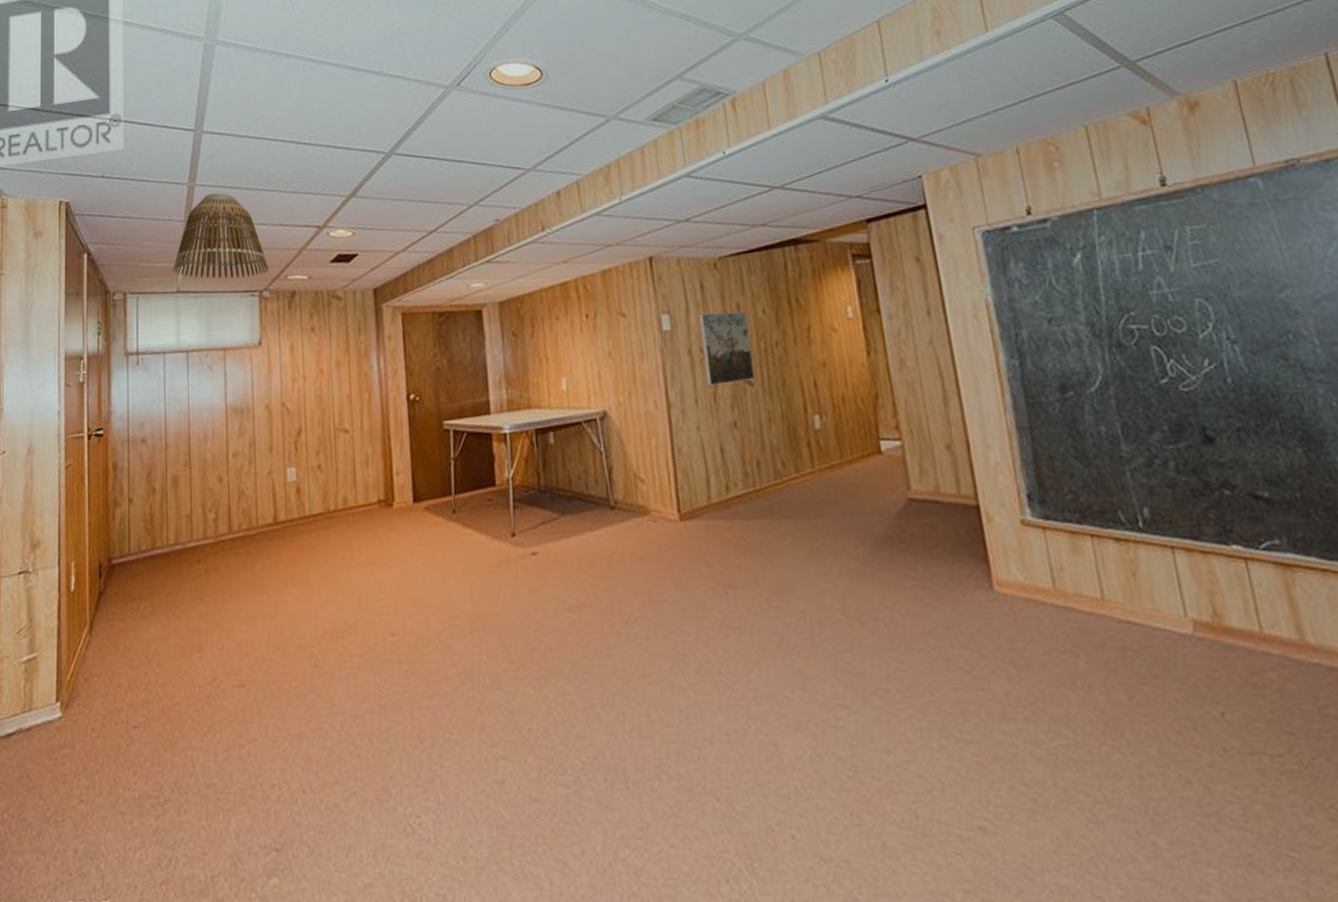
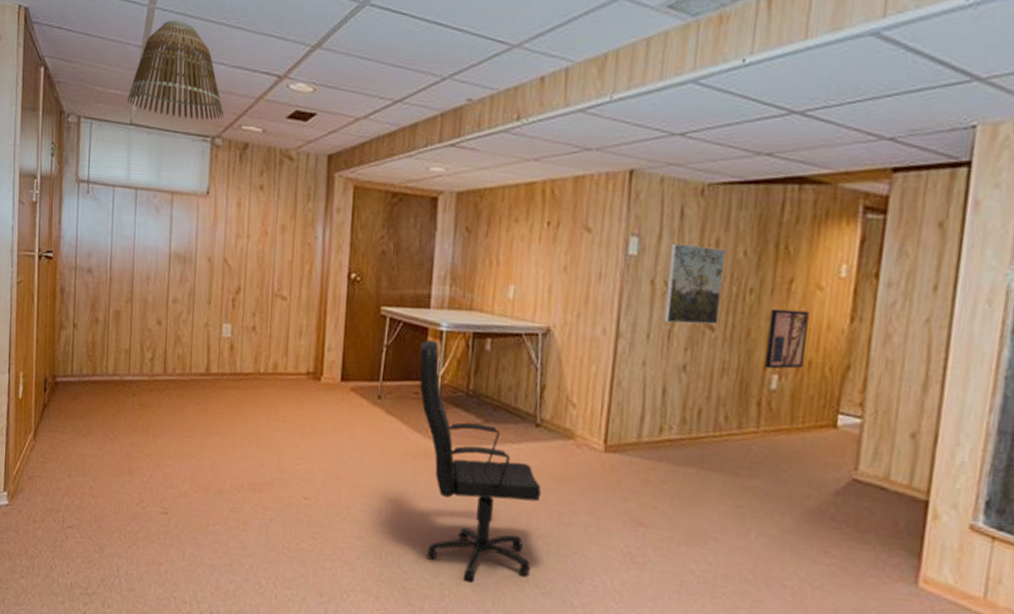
office chair: none [487,444,634,687] -> present [419,340,542,582]
wall art: none [798,353,838,411] -> present [764,308,809,369]

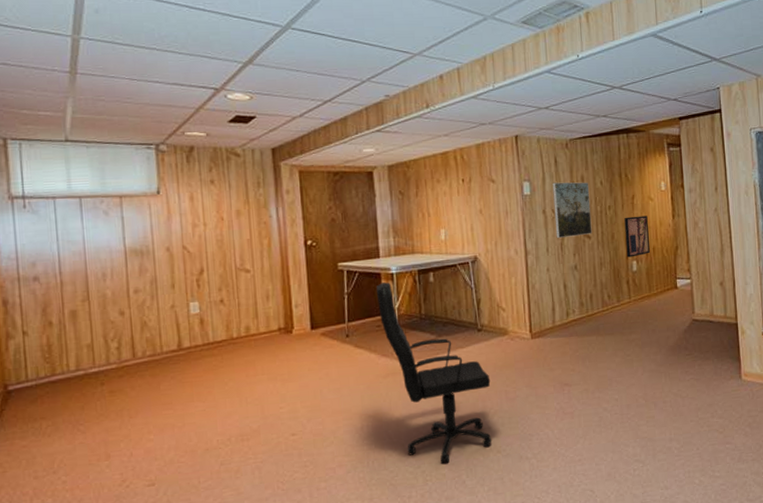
lamp shade: present [126,19,225,120] -> none [58,47,166,132]

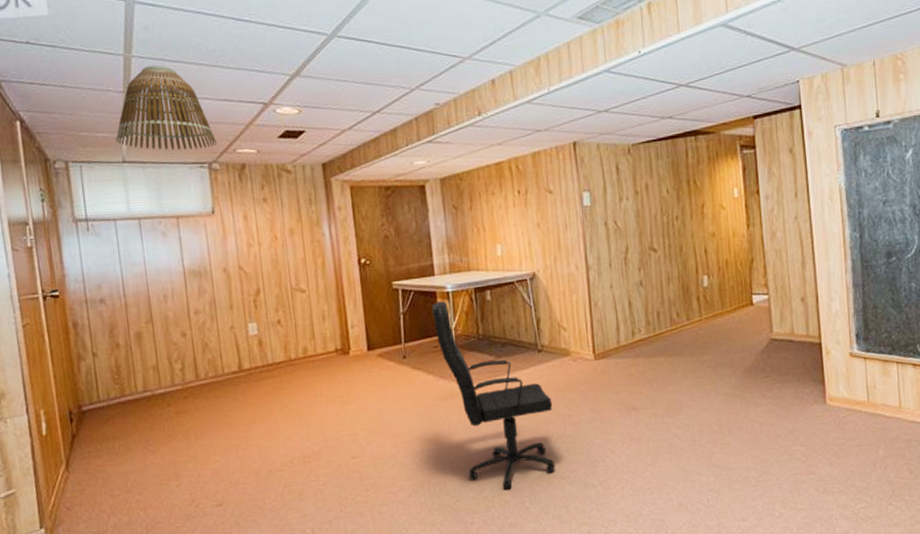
lamp shade: none [58,47,166,132] -> present [115,65,218,151]
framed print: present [552,182,592,239] -> none [614,190,659,253]
wall art: present [624,215,650,258] -> none [693,226,722,272]

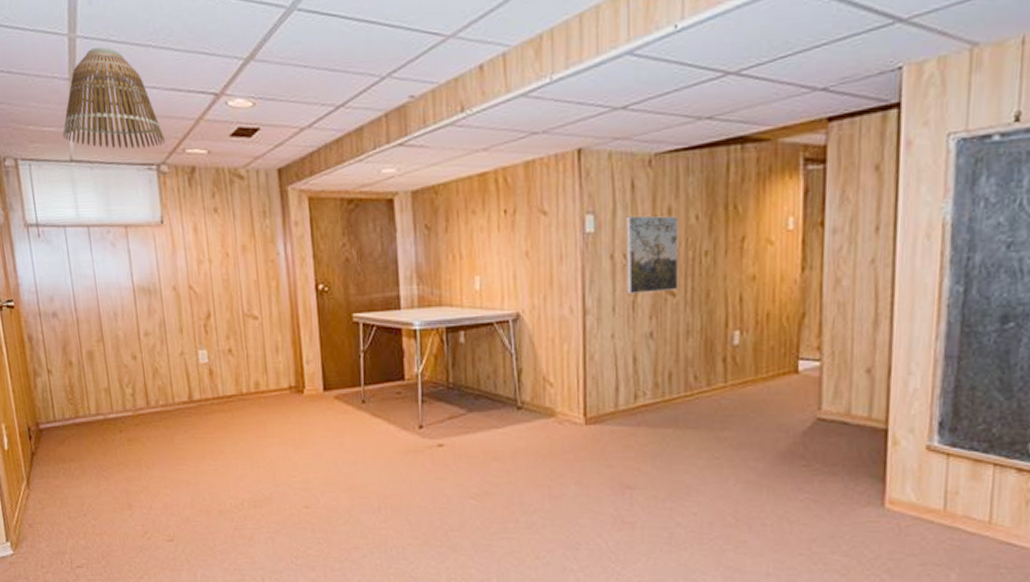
office chair: present [432,301,556,490] -> none [397,340,531,562]
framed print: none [614,190,659,253] -> present [626,215,679,295]

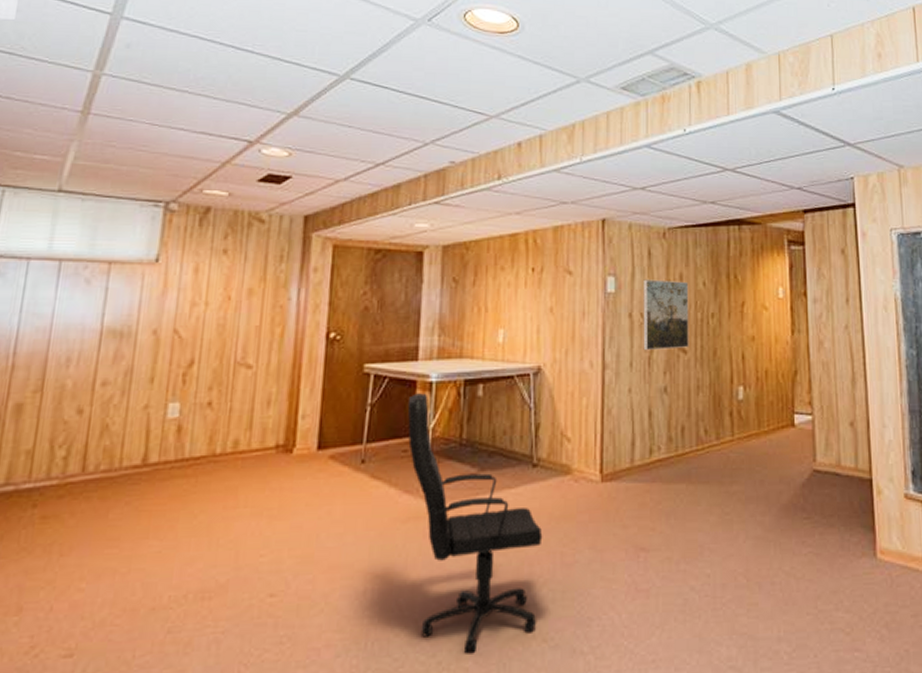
lamp shade: present [62,46,166,149] -> none [55,86,183,185]
office chair: none [397,340,531,562] -> present [408,393,543,653]

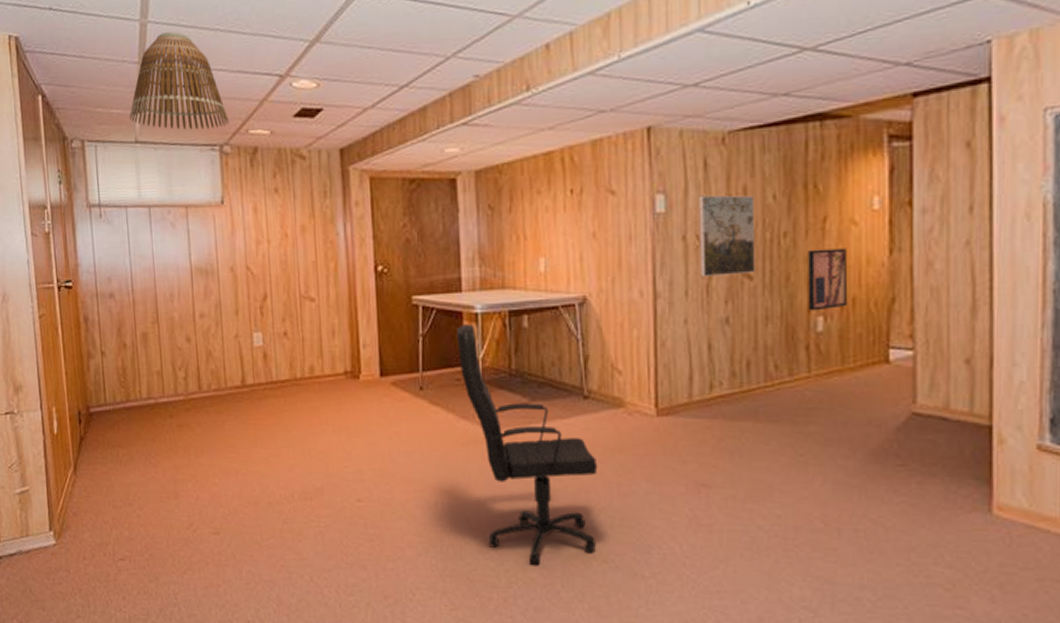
lamp shade: none [55,86,183,185] -> present [129,31,230,130]
wall art: none [730,328,761,381] -> present [808,248,847,311]

